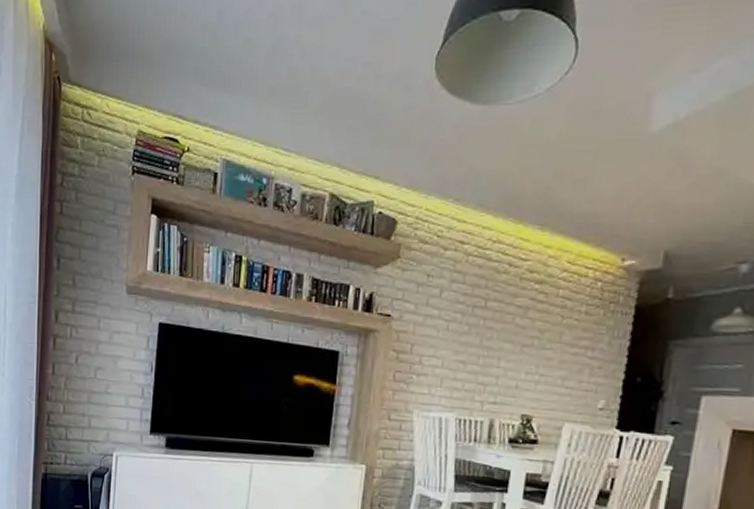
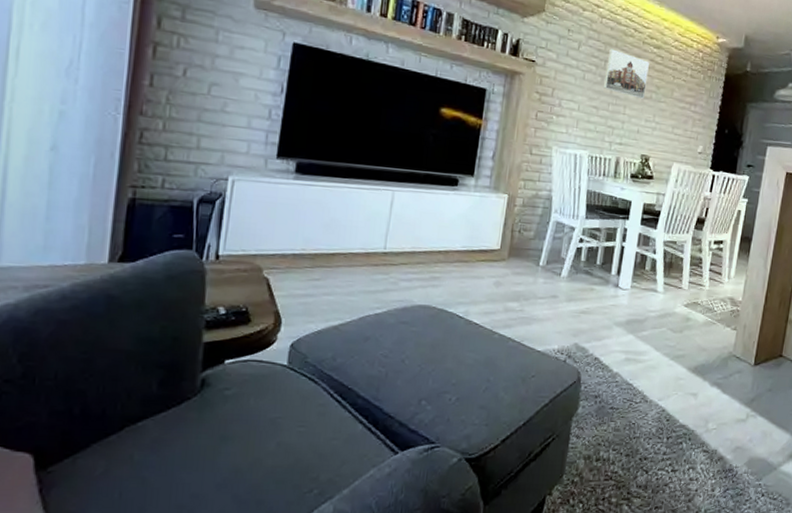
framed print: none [472,291,529,347] -> present [604,49,649,99]

